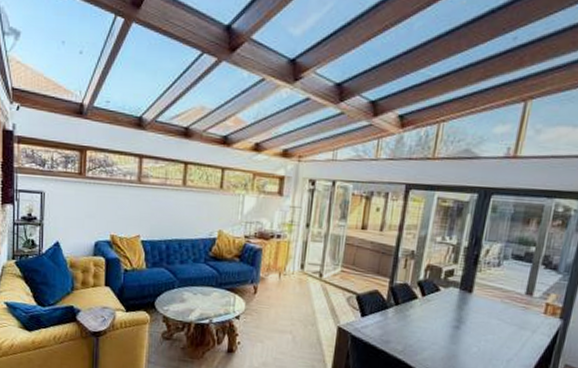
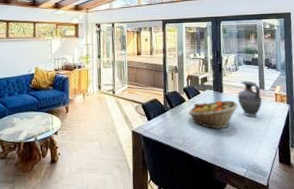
fruit basket: none [418,302,491,339] -> present [188,100,239,129]
vase: none [490,280,528,330] -> present [237,80,262,117]

